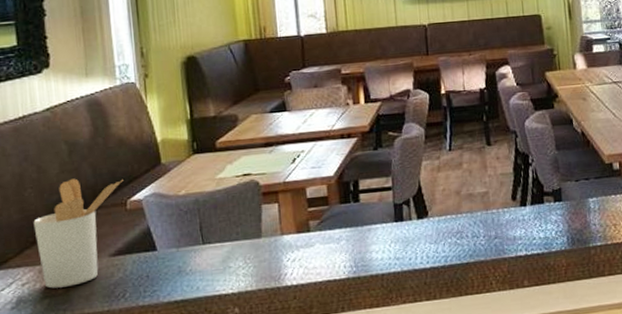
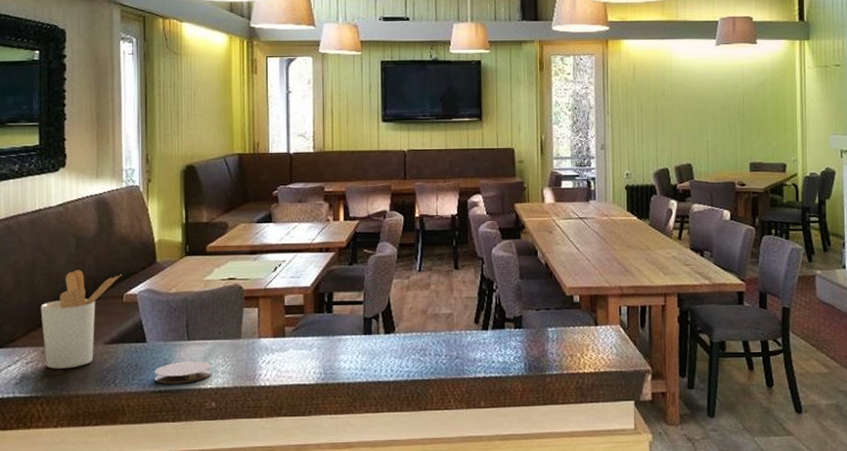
coaster: none [168,265,231,294] -> present [154,361,211,384]

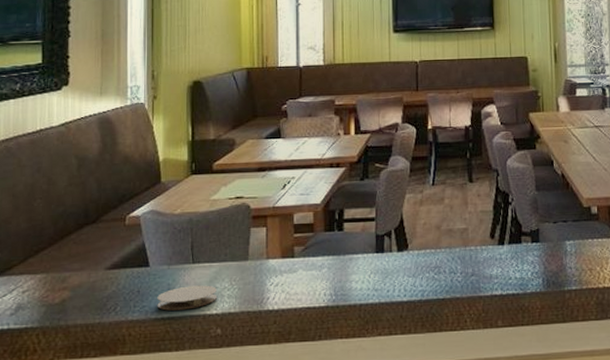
utensil holder: present [40,270,122,369] -> none [39,192,125,297]

